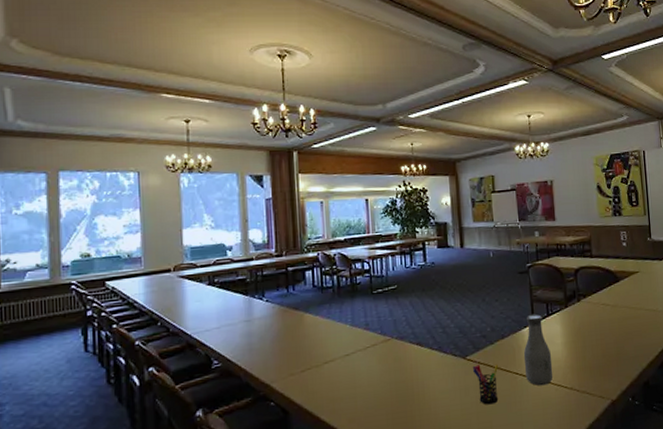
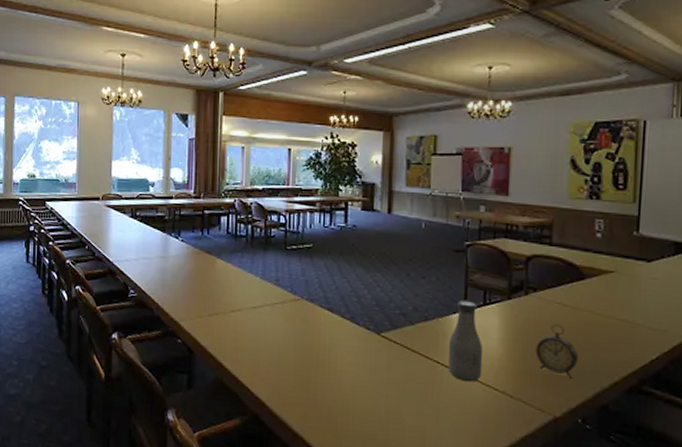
pen holder: present [472,364,499,405] -> none [386,344,417,390]
alarm clock: none [591,321,623,366] -> present [535,323,579,379]

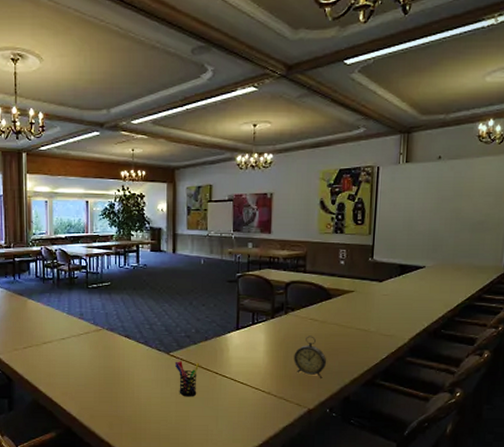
pen holder: none [386,344,417,390] -> present [174,361,200,397]
bottle: present [447,299,483,382] -> none [224,321,253,387]

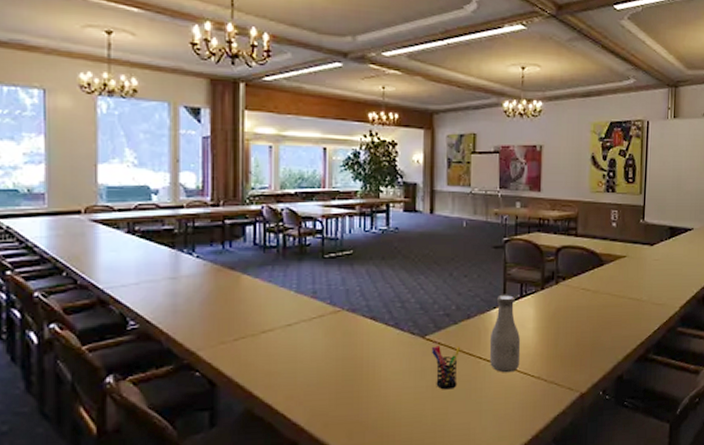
bottle: none [224,321,253,387] -> present [489,294,521,373]
alarm clock: present [294,336,327,378] -> none [565,308,600,356]

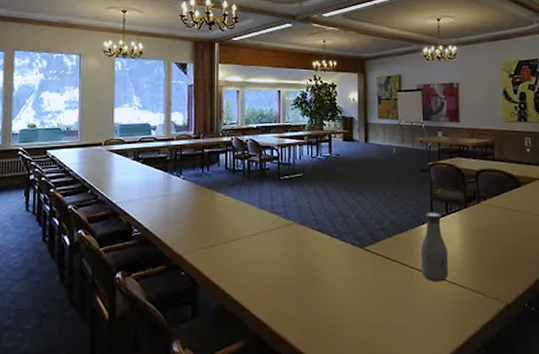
pen holder: present [431,346,461,390] -> none [369,256,396,295]

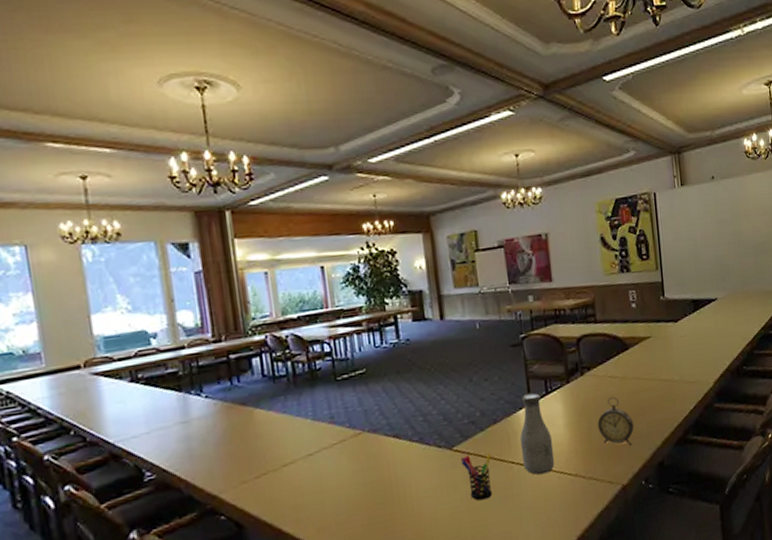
pen holder: none [369,256,396,295] -> present [460,453,493,501]
alarm clock: none [489,225,522,270] -> present [597,396,635,446]

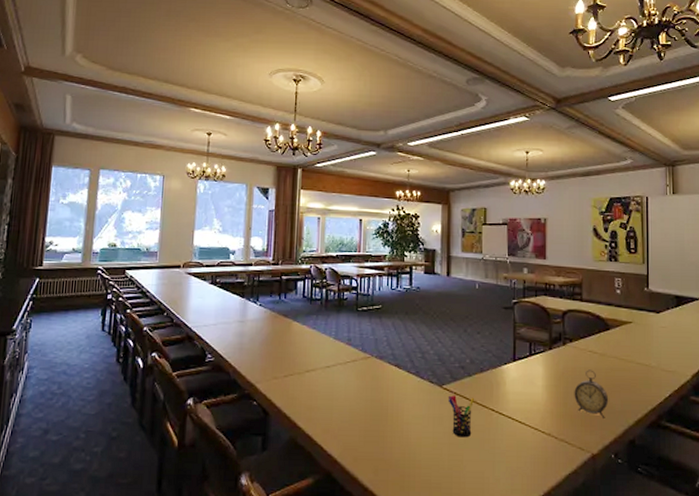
bottle: present [519,392,555,475] -> none [501,351,531,427]

